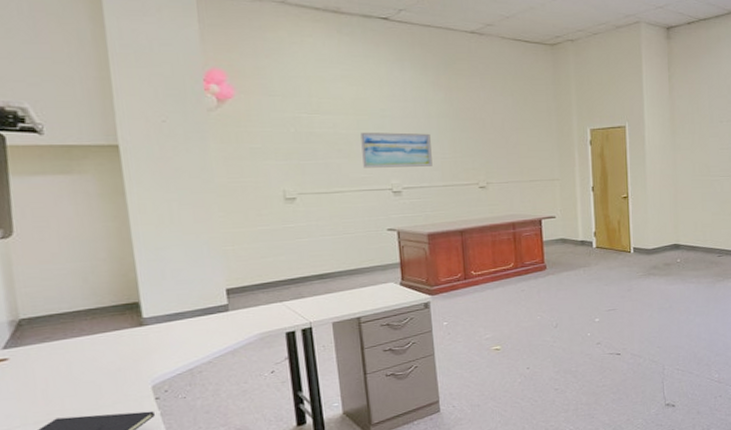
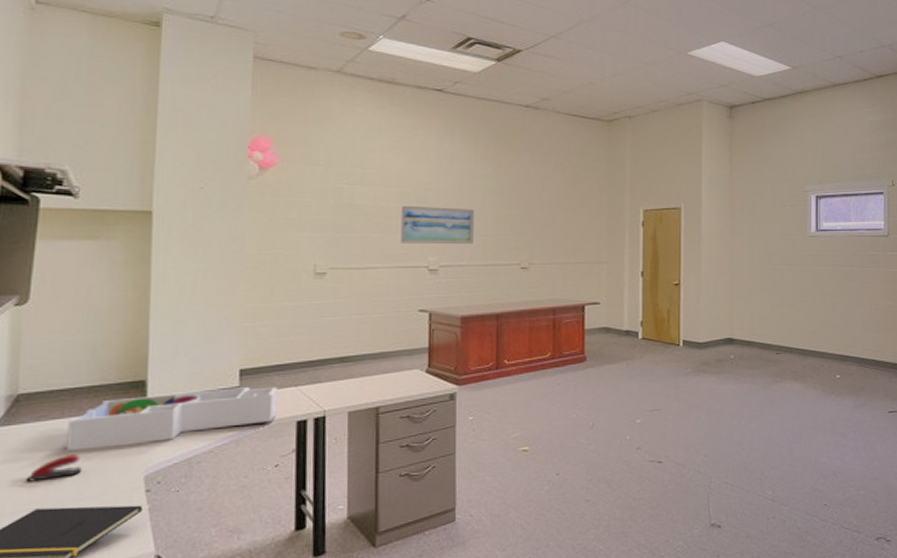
stapler: none [43,370,93,396] -> present [27,454,82,482]
desk organizer: none [72,303,266,367] -> present [67,387,278,450]

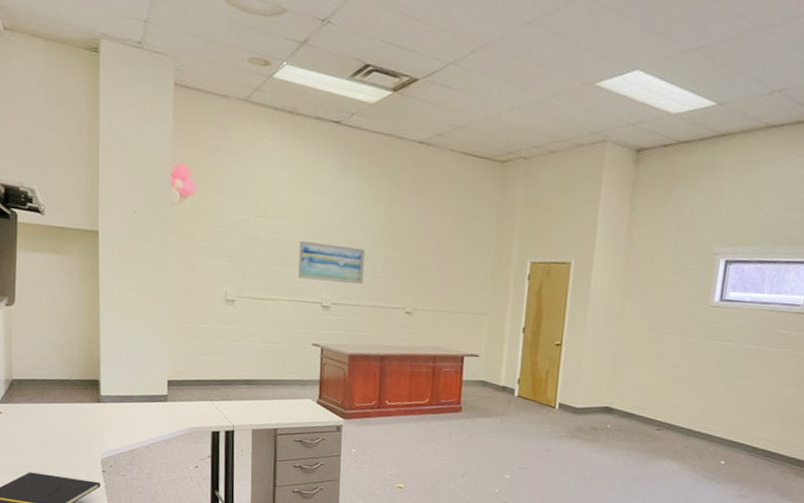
stapler: present [27,454,82,482] -> none [23,433,58,451]
desk organizer: present [67,387,278,450] -> none [47,393,197,433]

